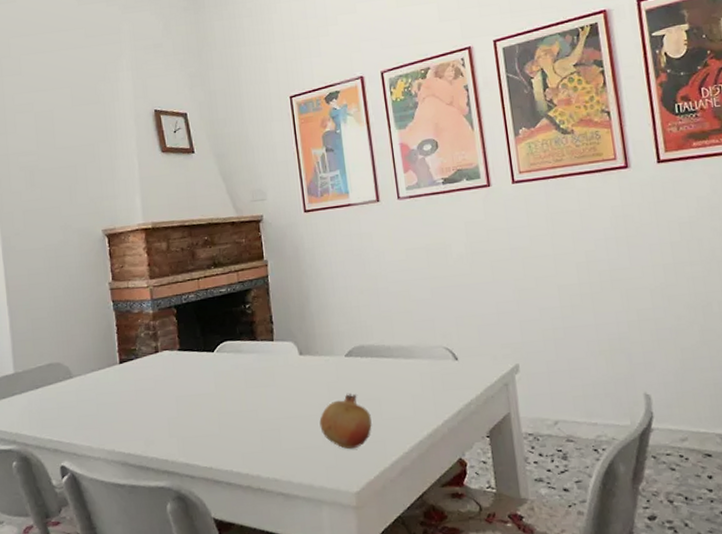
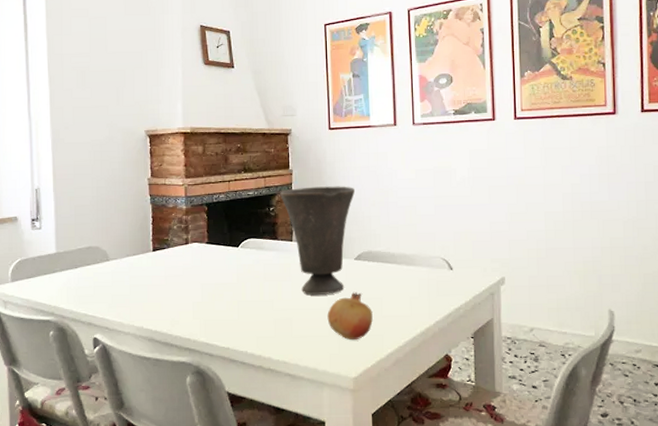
vase: none [255,274,339,401] -> present [280,186,355,296]

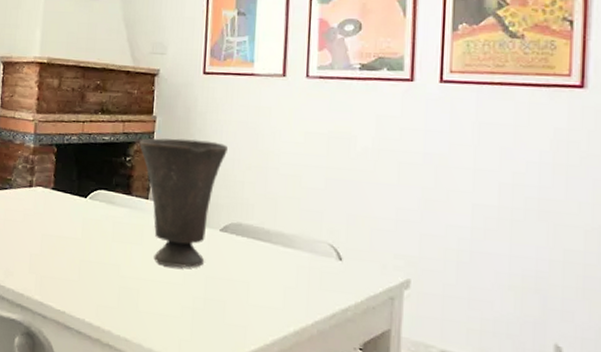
fruit: present [327,292,373,341] -> none [181,270,236,328]

